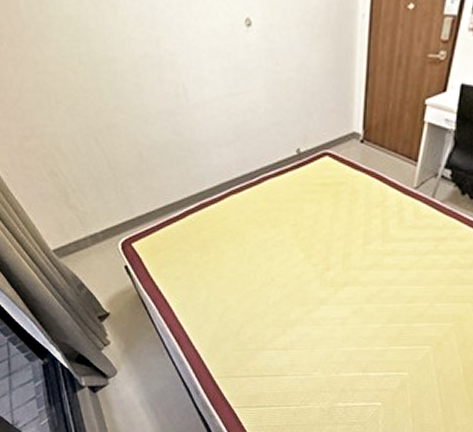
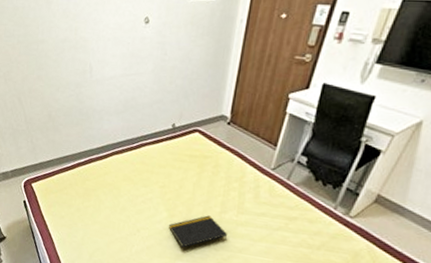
notepad: none [306,250,373,290] -> present [168,215,227,248]

